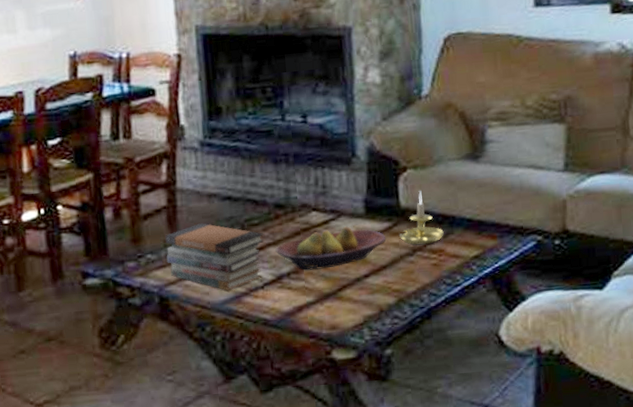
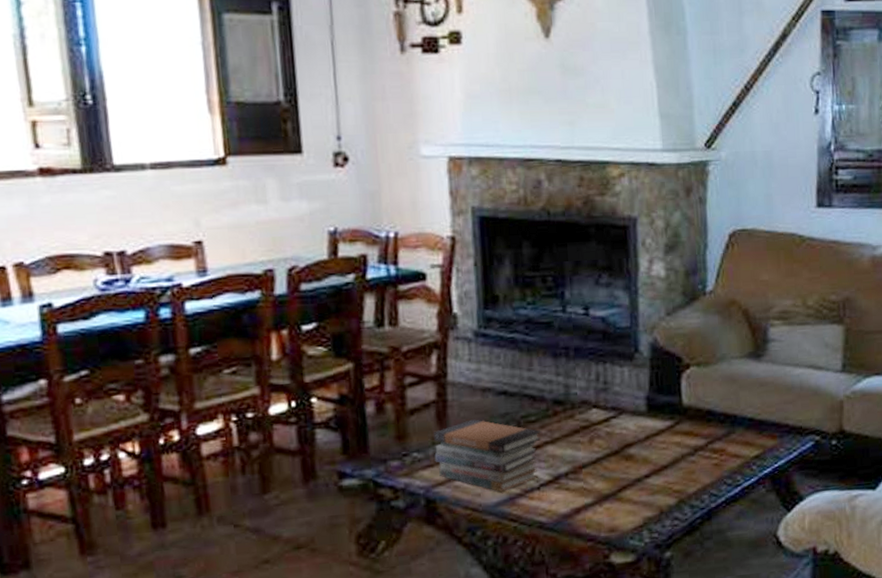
fruit bowl: present [275,226,386,270] -> none [553,424,668,470]
candle holder: present [398,191,444,245] -> none [680,389,726,445]

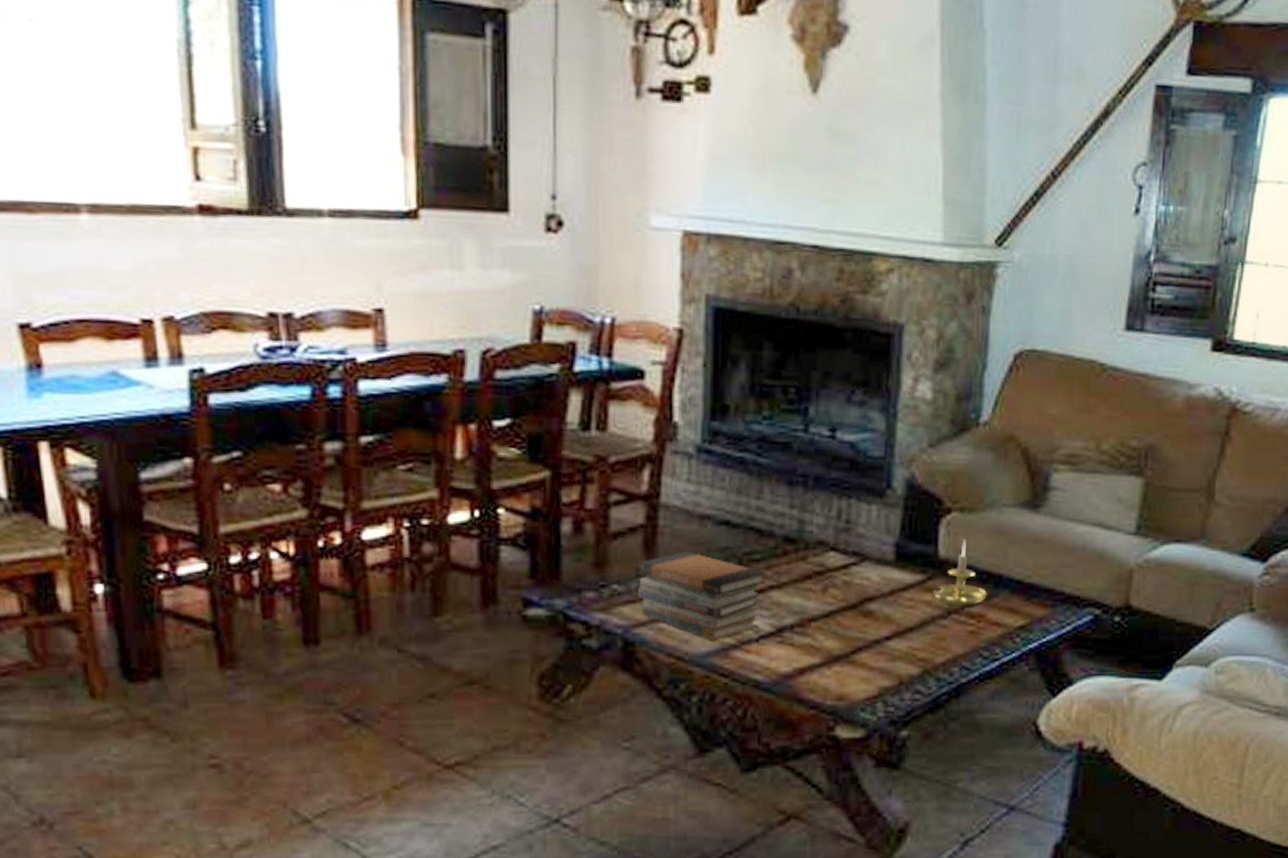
candle holder: none [680,389,726,445] -> present [932,540,987,606]

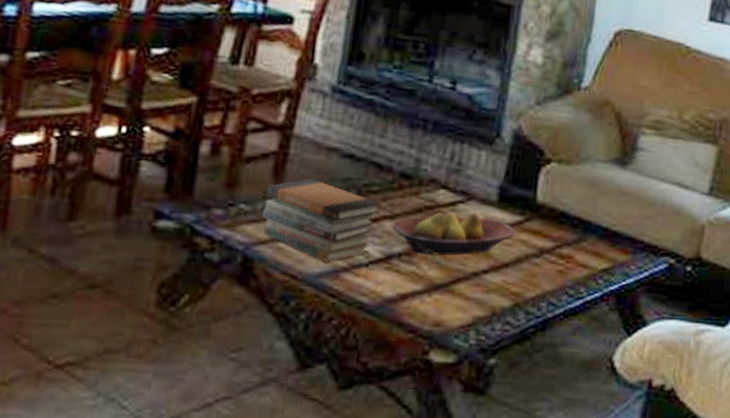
fruit bowl: none [779,574,917,624] -> present [390,212,515,256]
candle holder: present [932,540,987,606] -> none [528,188,577,248]

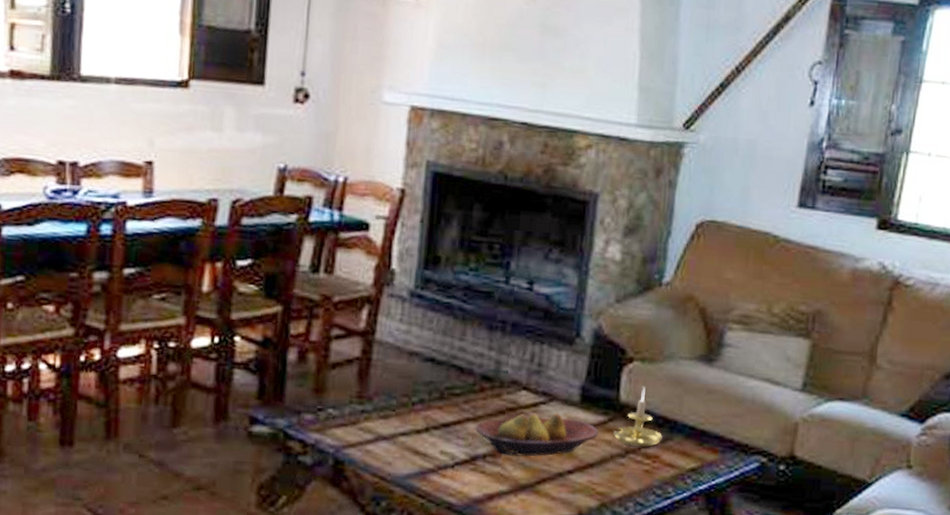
book stack: present [262,178,382,262] -> none [349,383,465,464]
candle holder: none [528,188,577,248] -> present [612,387,662,448]

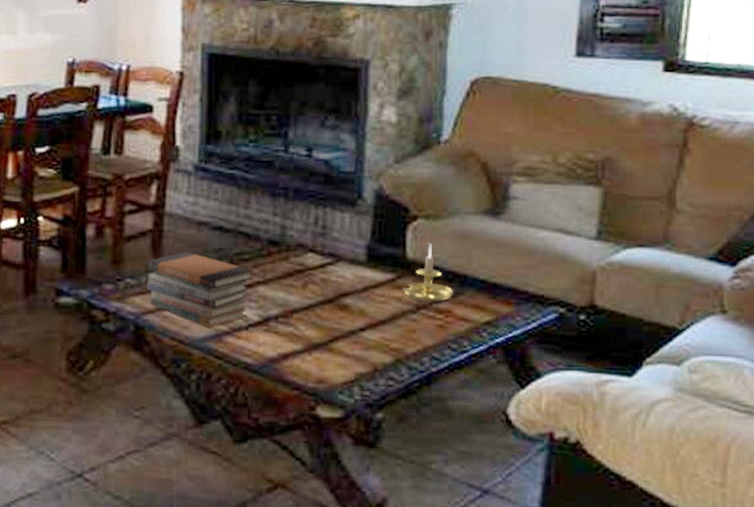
book stack: none [349,383,465,464] -> present [146,251,254,327]
fruit bowl: present [474,413,599,457] -> none [265,273,388,316]

